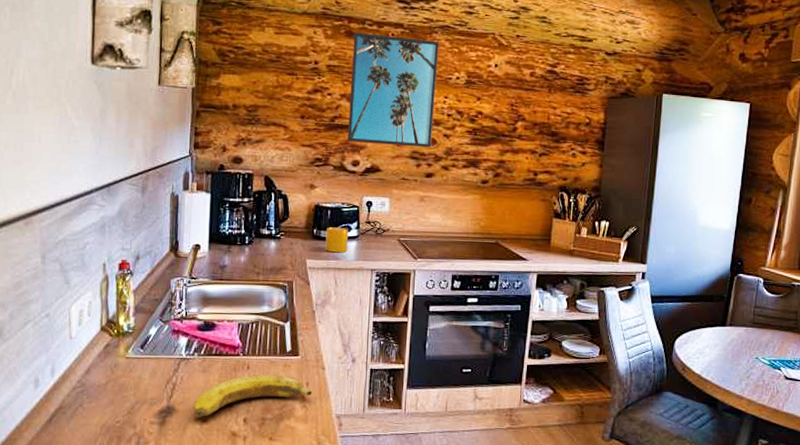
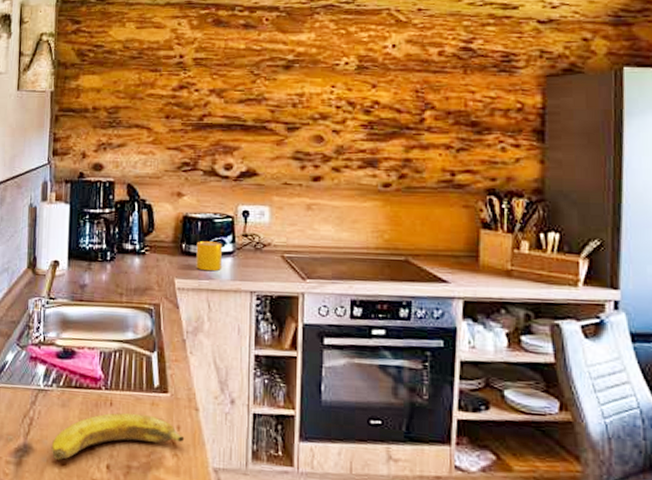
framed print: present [348,32,440,148] -> none [219,19,322,146]

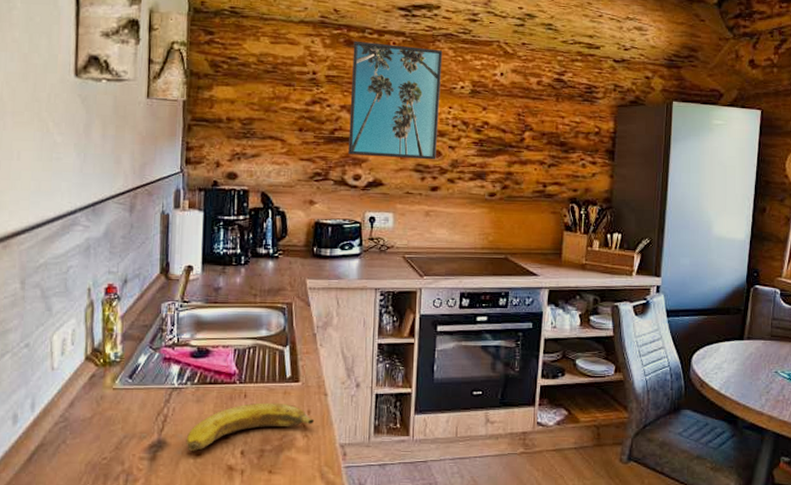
cup: present [196,241,222,272] -> none [326,245,350,272]
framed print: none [219,19,322,146] -> present [348,41,443,160]

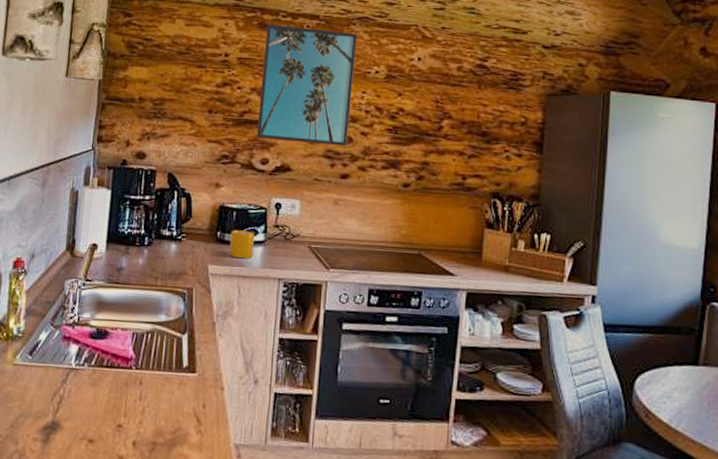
banana: present [186,402,315,452] -> none [79,391,210,438]
cup: none [326,245,350,272] -> present [229,230,254,259]

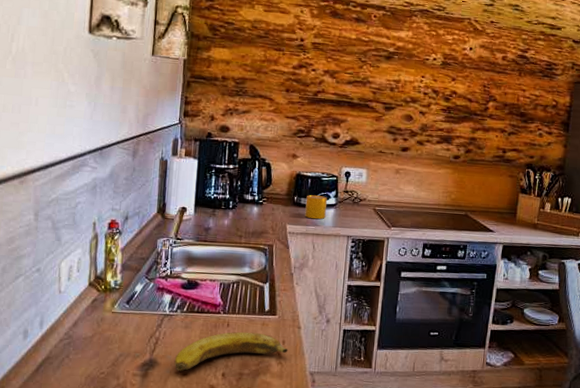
banana: none [79,391,210,438] -> present [174,331,288,372]
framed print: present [257,23,358,146] -> none [329,12,419,124]

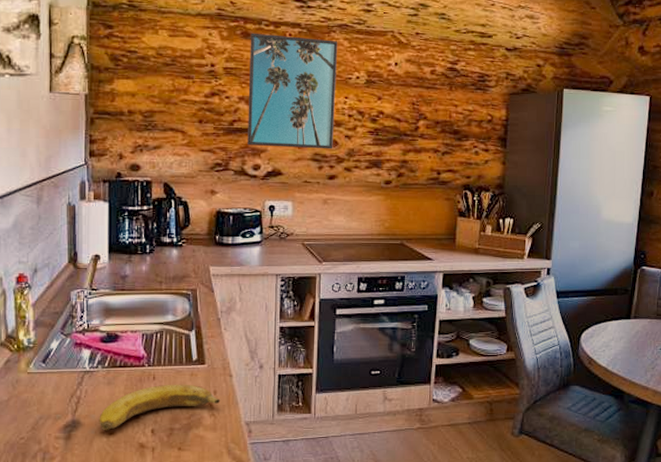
cup: present [305,195,327,220] -> none [228,233,251,259]
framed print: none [329,12,419,124] -> present [248,33,338,149]

